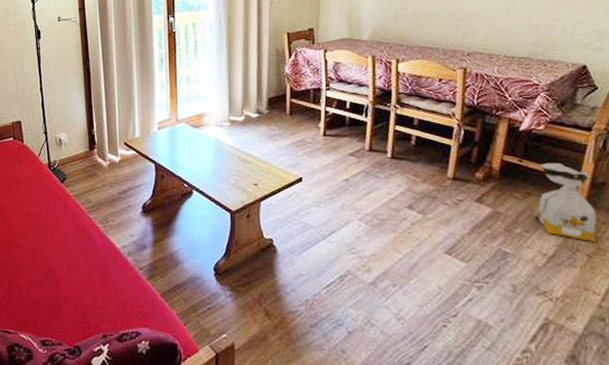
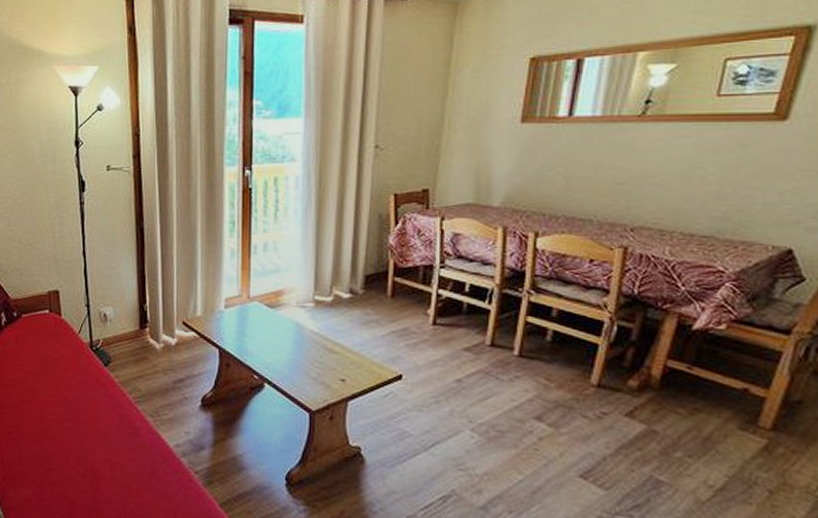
bag: present [534,162,597,242] -> none [702,371,785,475]

